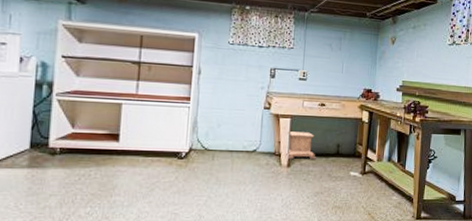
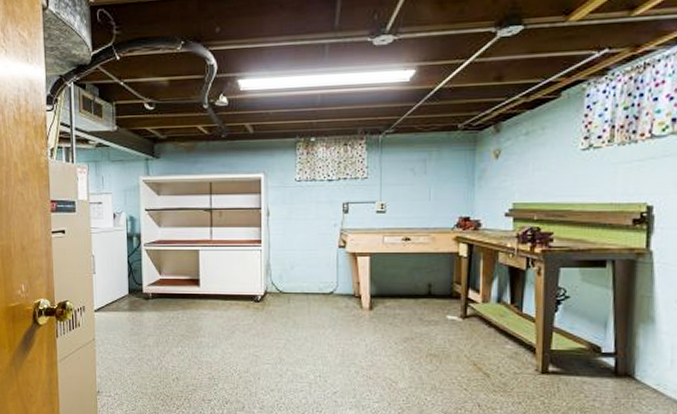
stool: present [286,131,317,160] -> none [367,271,404,302]

